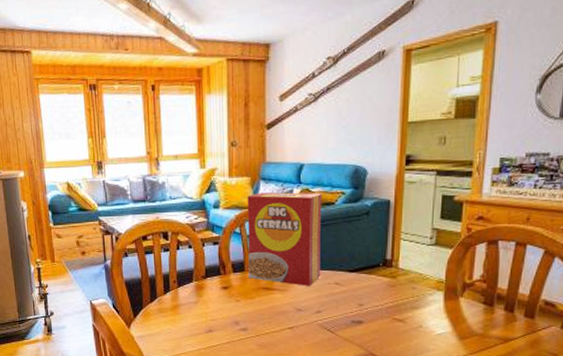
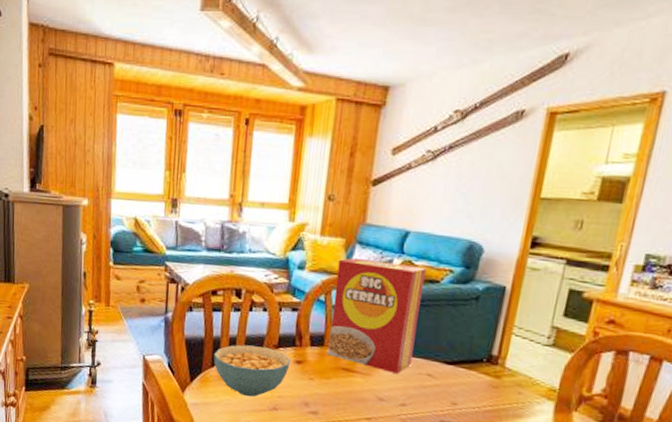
cereal bowl: none [152,279,218,324] -> present [213,344,291,397]

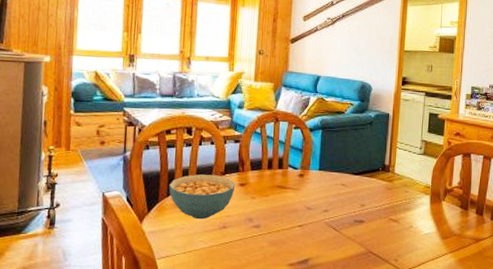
cereal box: present [327,257,427,374] -> none [265,97,334,186]

